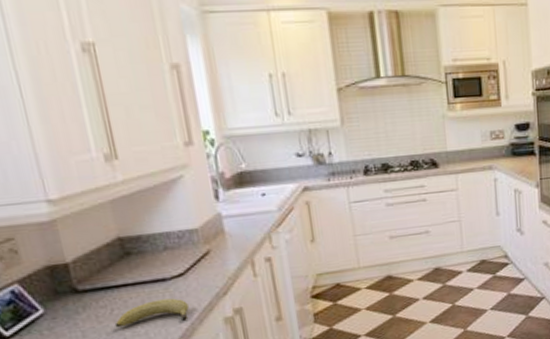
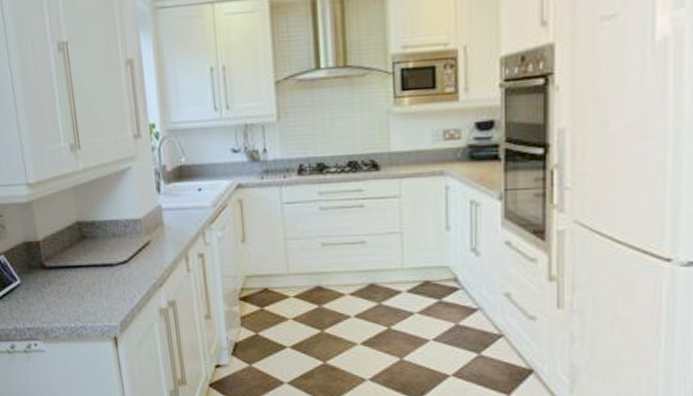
fruit: present [114,298,189,328] -> none [71,283,130,307]

